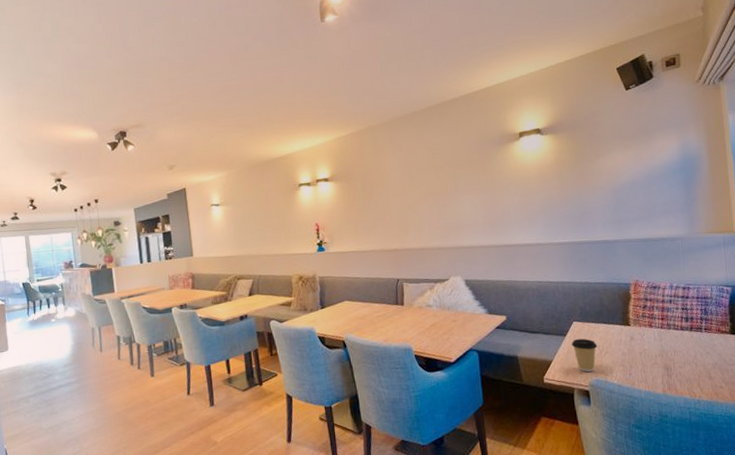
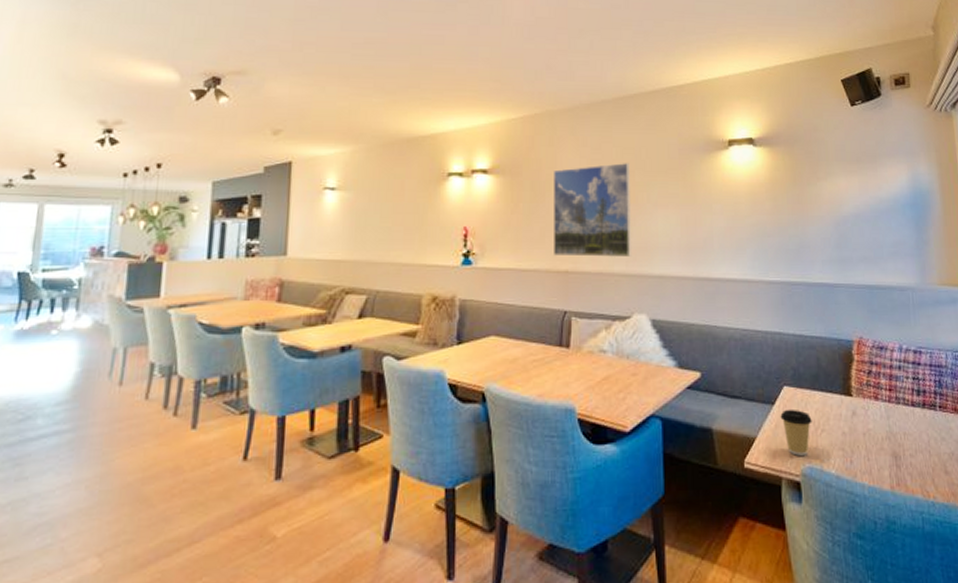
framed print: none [378,161,446,238] -> present [553,163,632,257]

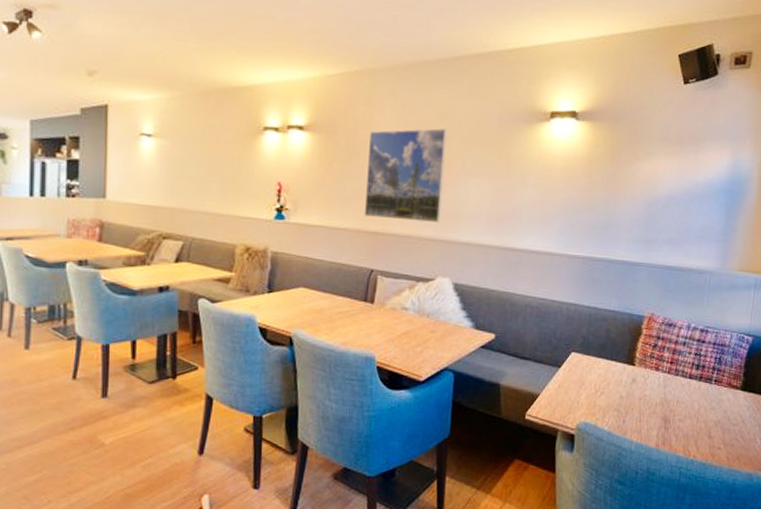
coffee cup: present [780,409,812,456] -> none [564,372,594,413]

